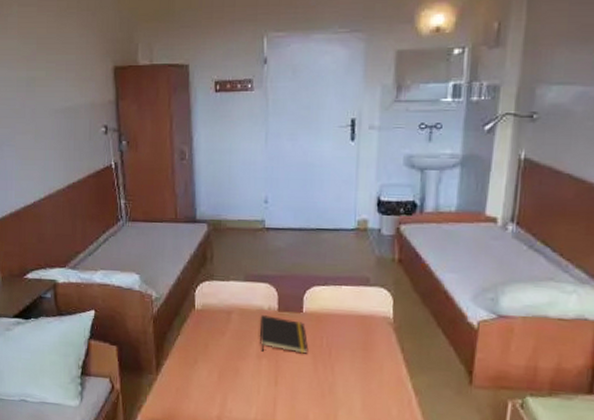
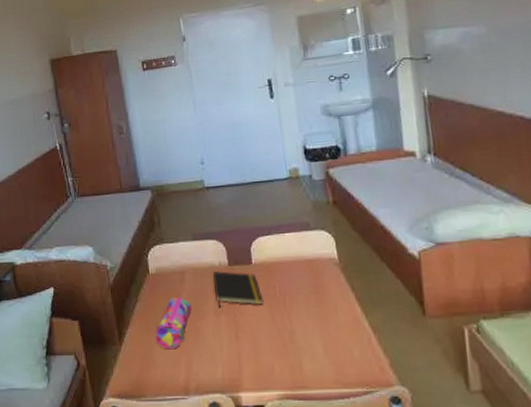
pencil case: none [193,335,234,386] -> present [155,296,192,350]

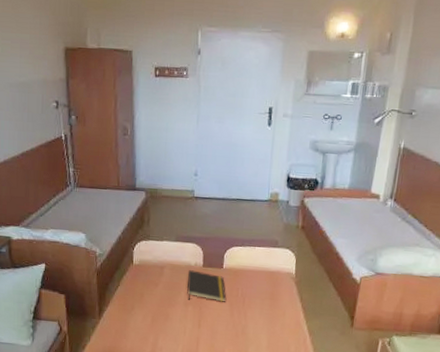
pencil case: present [155,296,192,350] -> none [130,286,165,328]

